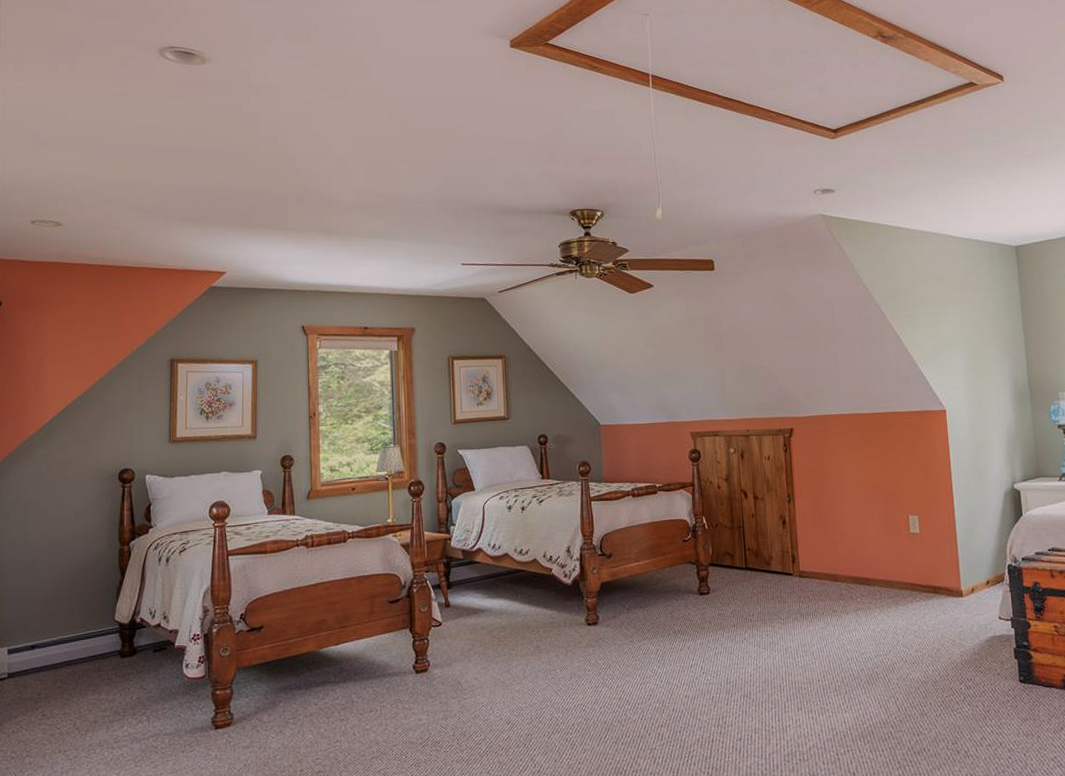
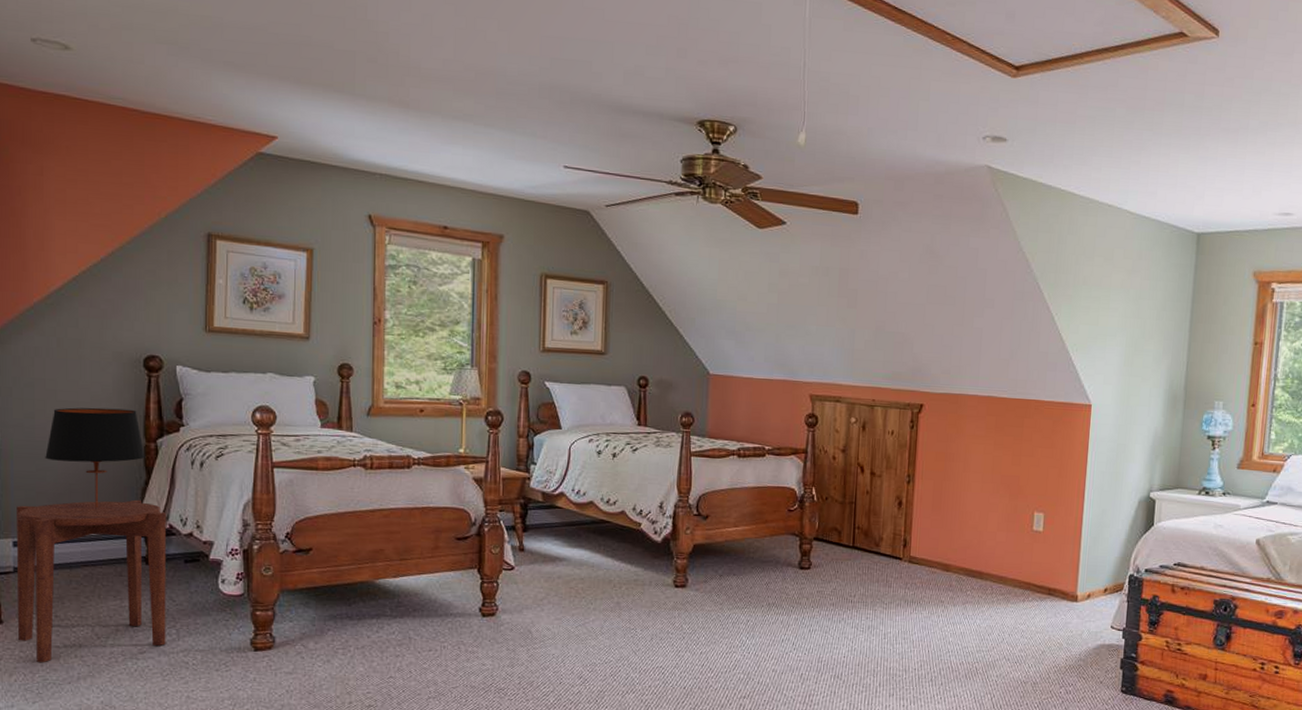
side table: none [9,598,138,762] -> present [17,499,166,663]
table lamp: none [36,518,120,610] -> present [45,407,145,507]

